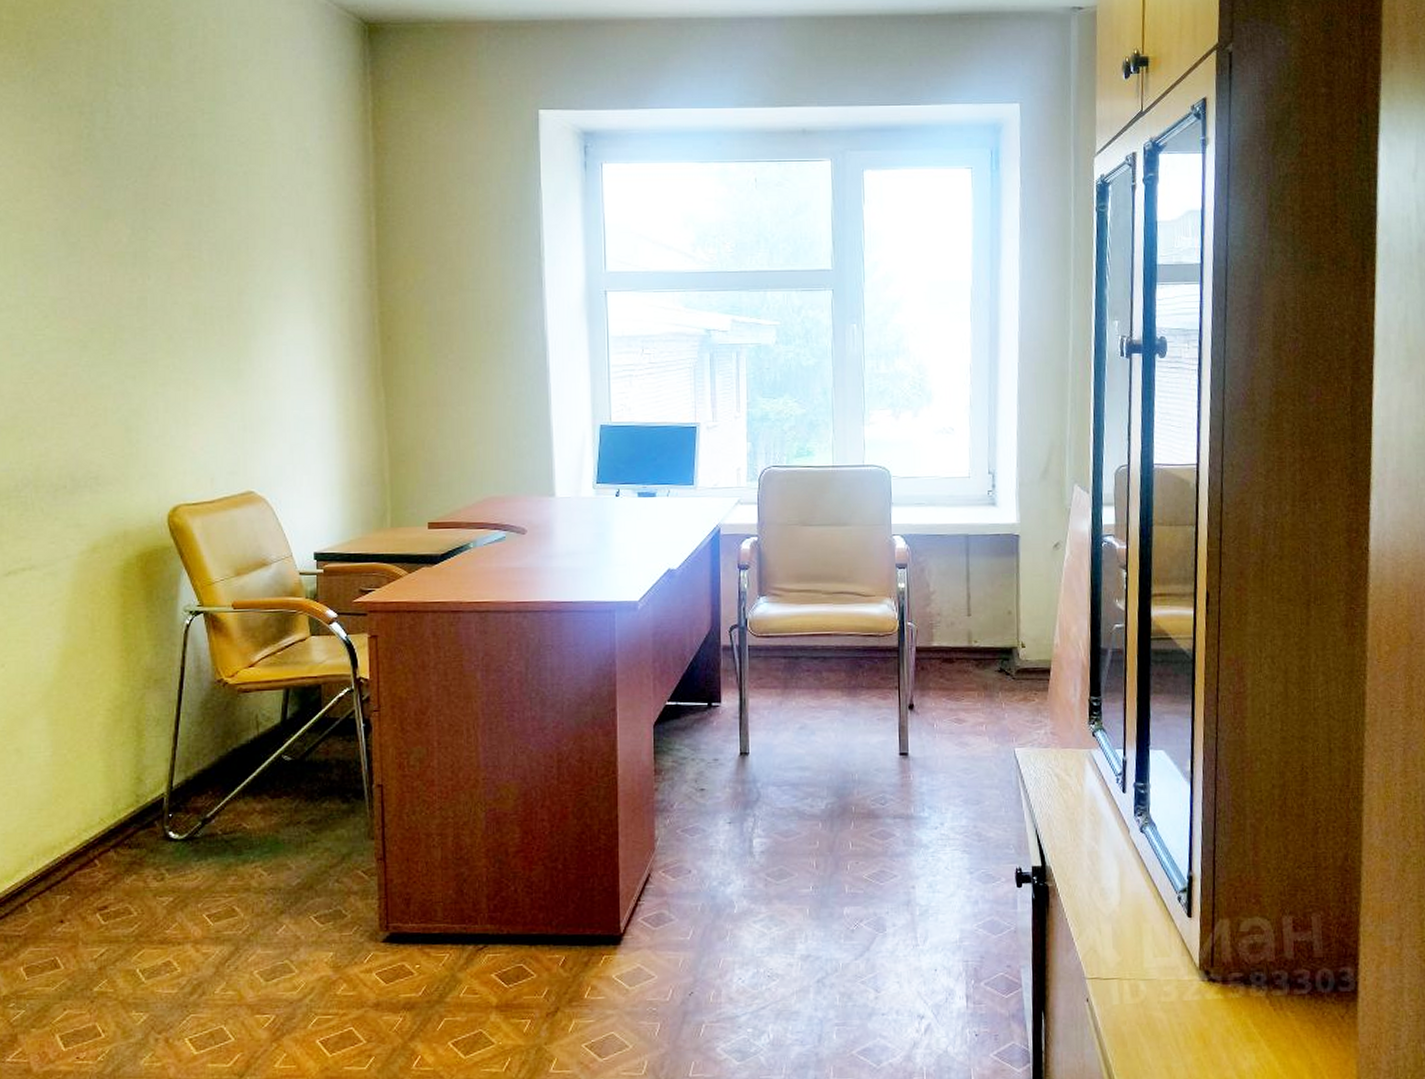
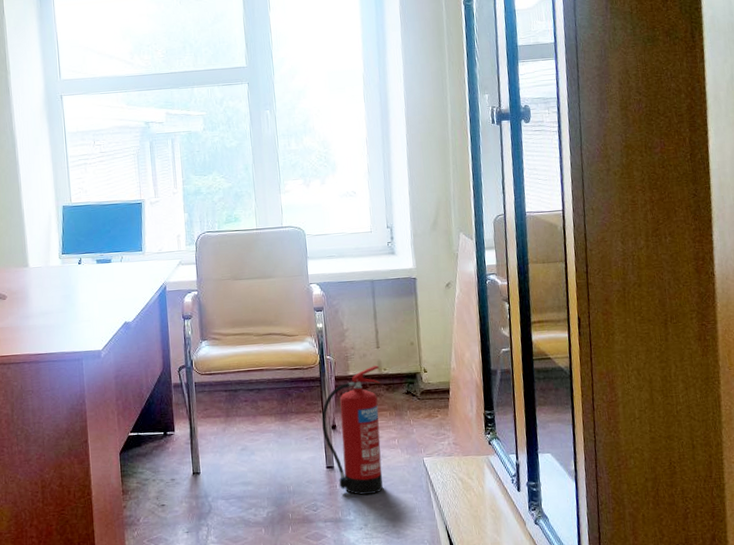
fire extinguisher: none [897,636,970,788] -> present [321,365,383,495]

